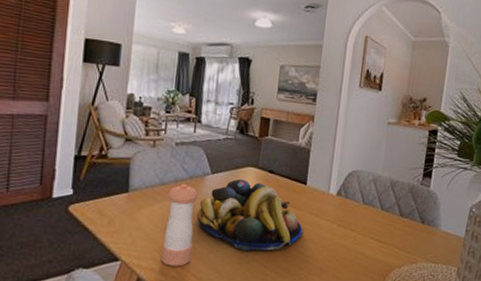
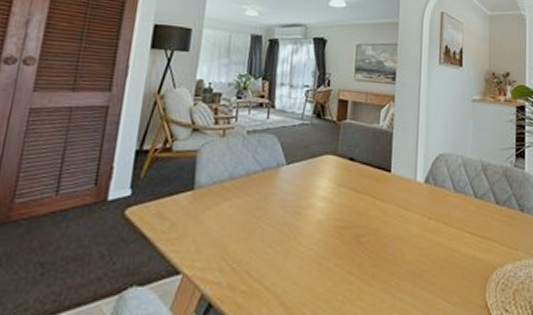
pepper shaker: present [160,183,197,266] -> none [228,176,271,278]
fruit bowl: present [196,178,303,251] -> none [270,168,390,254]

